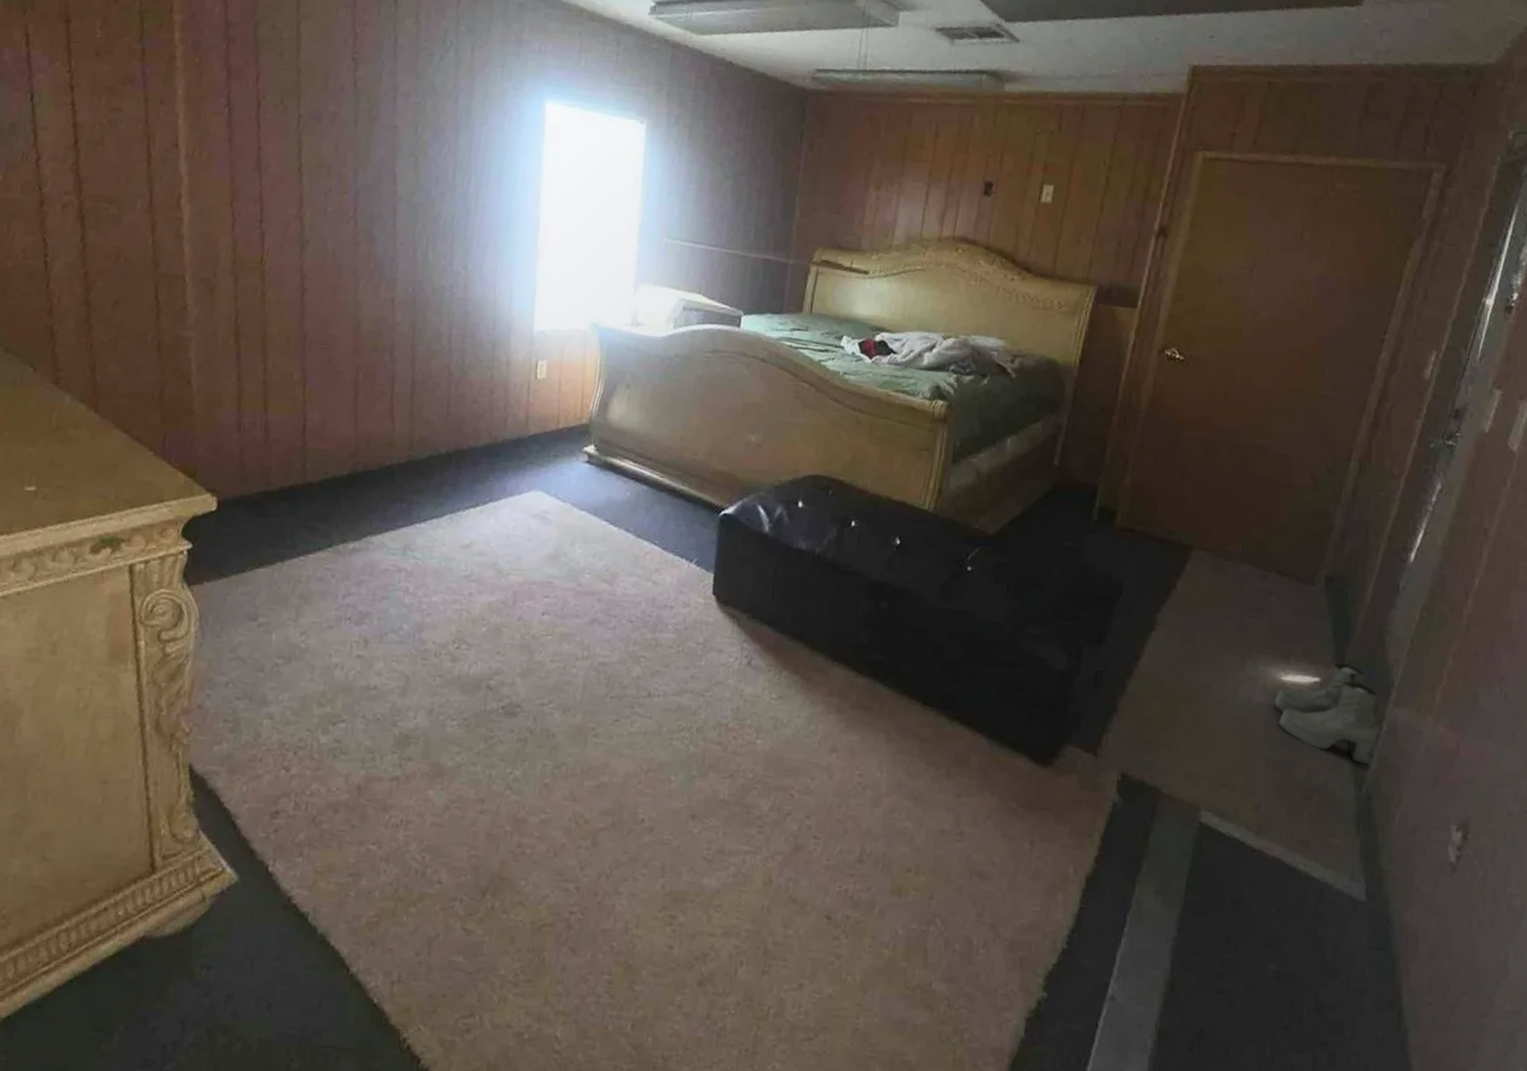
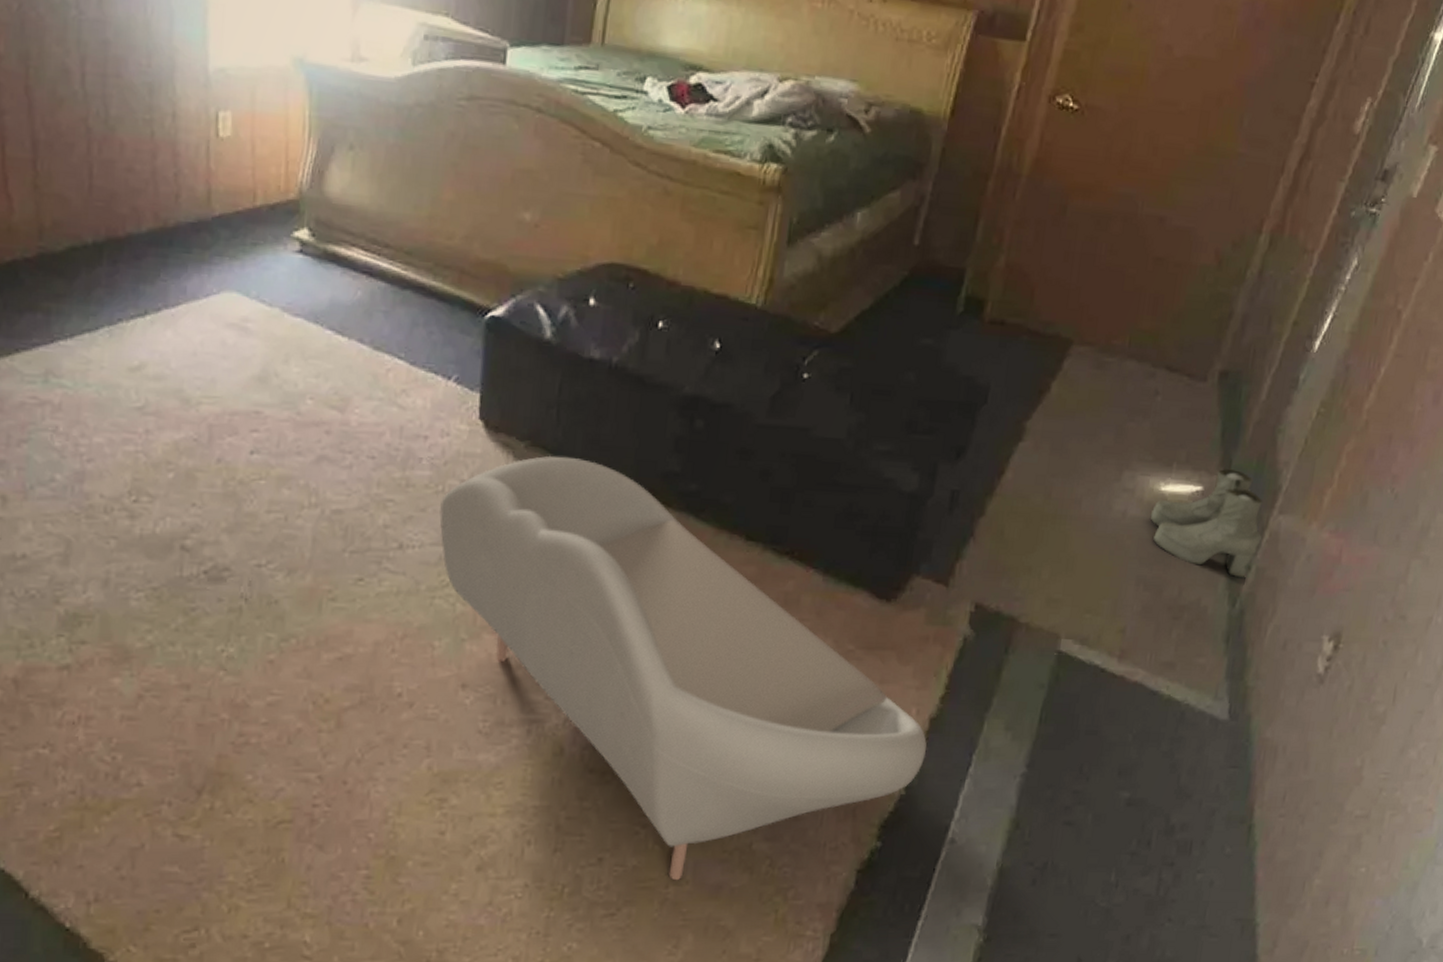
armchair: none [679,626,1084,1013] -> present [439,455,927,881]

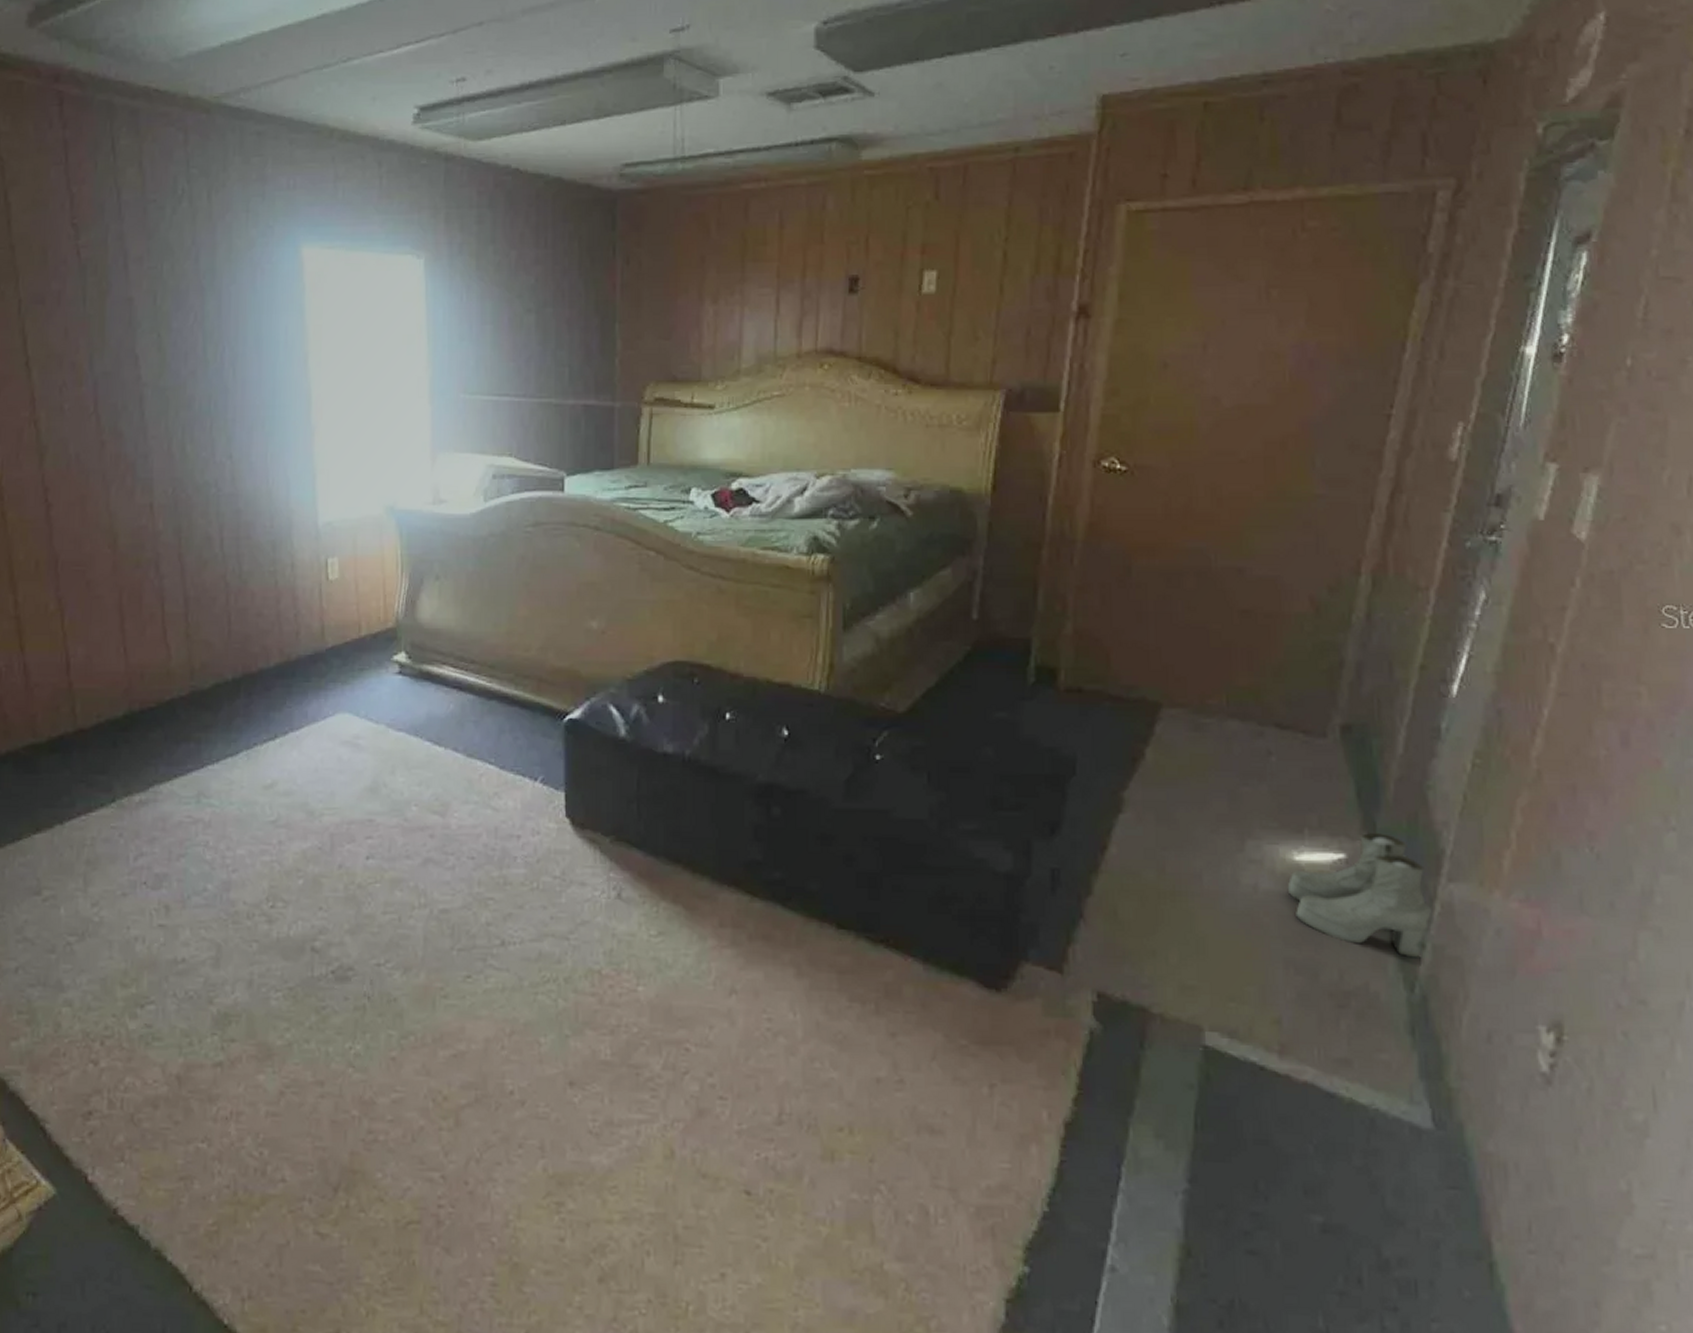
armchair: present [439,455,927,881] -> none [536,849,1065,1303]

